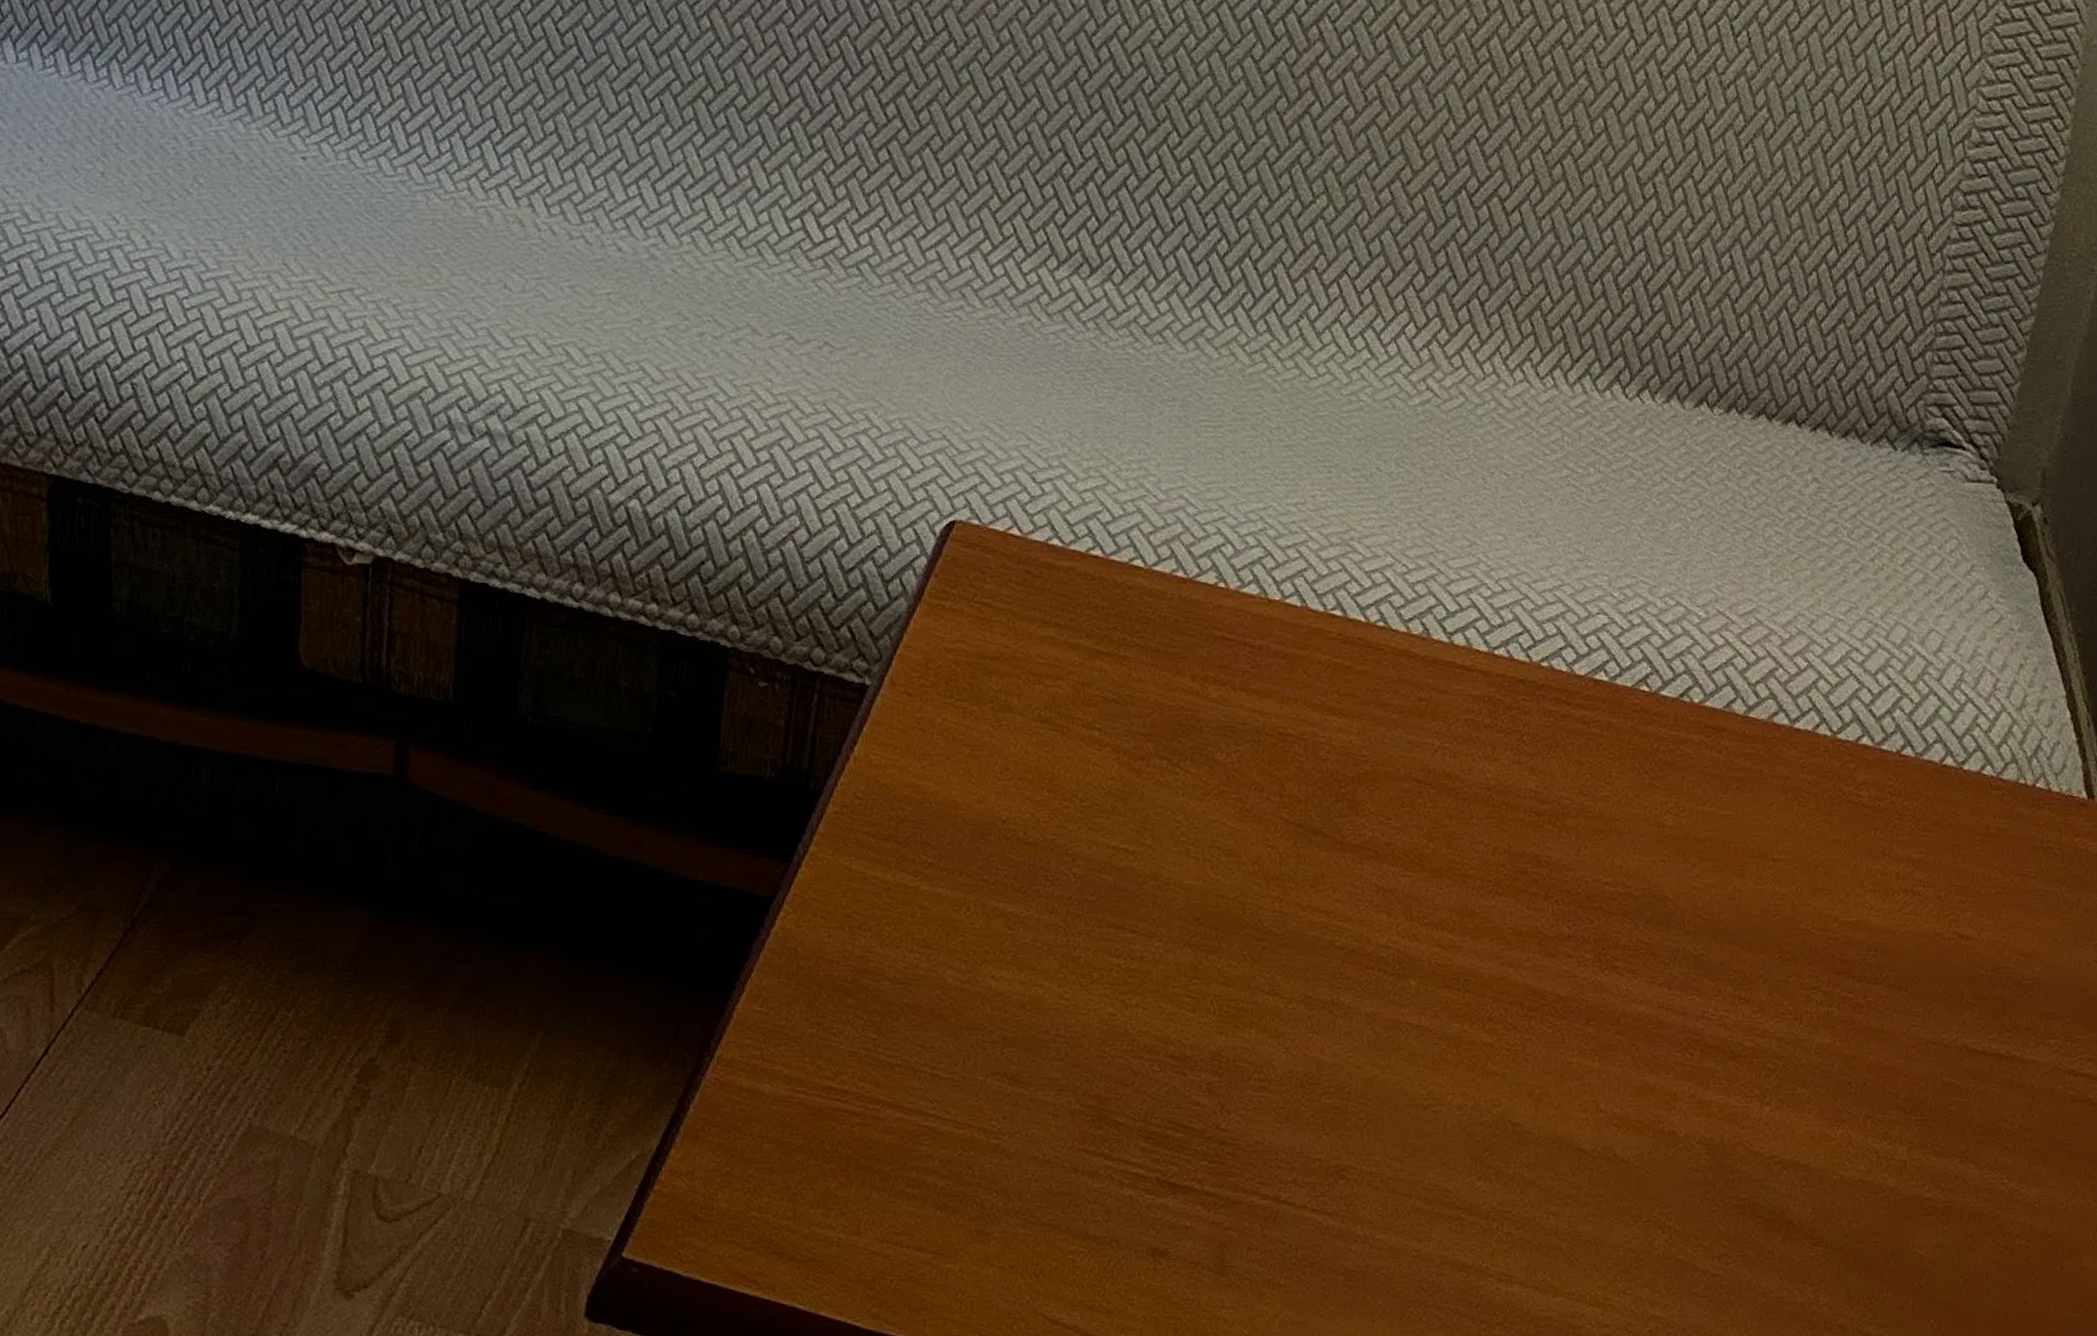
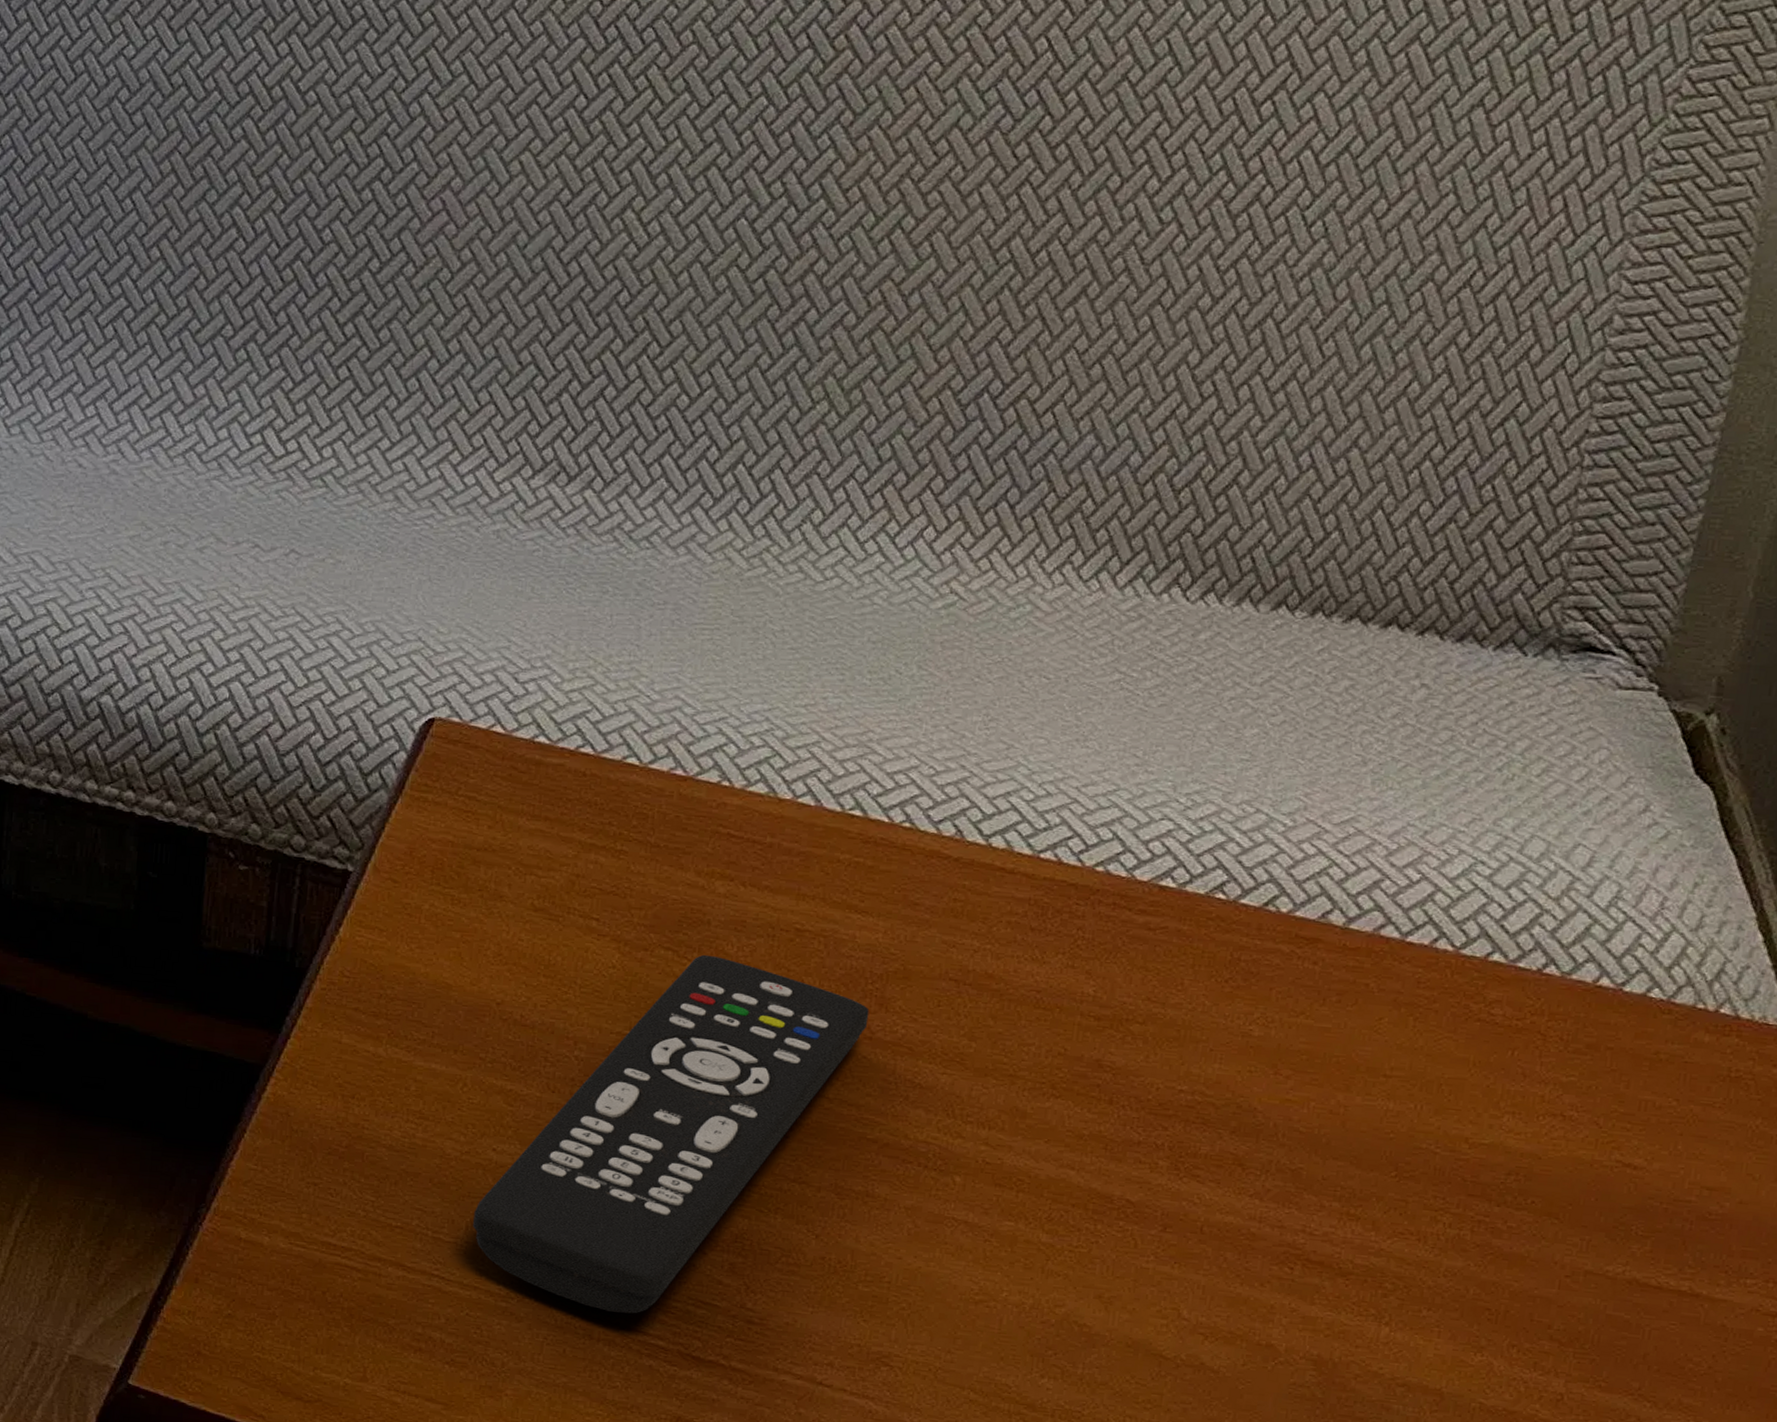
remote control: none [970,762,1342,1142] -> present [473,954,870,1314]

